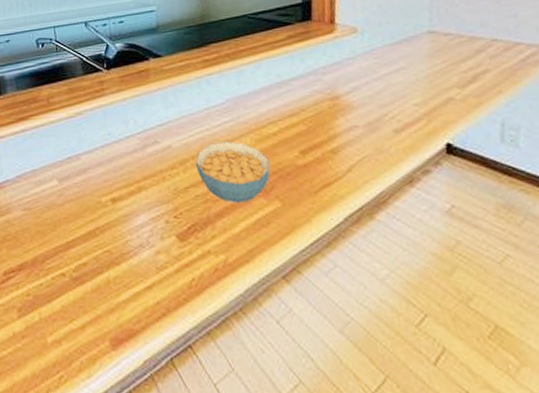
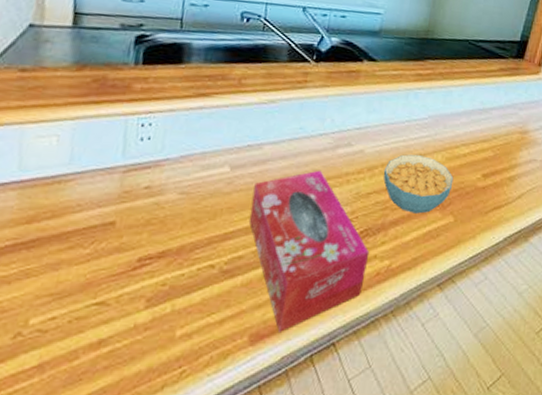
tissue box: none [81,171,205,336] -> present [249,170,370,332]

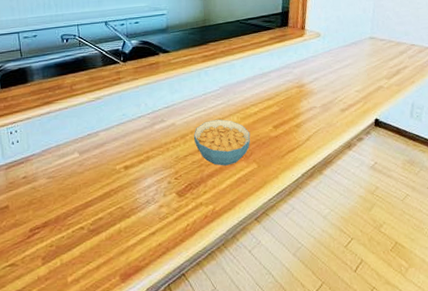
tissue box: present [249,170,370,332] -> none [99,144,197,270]

